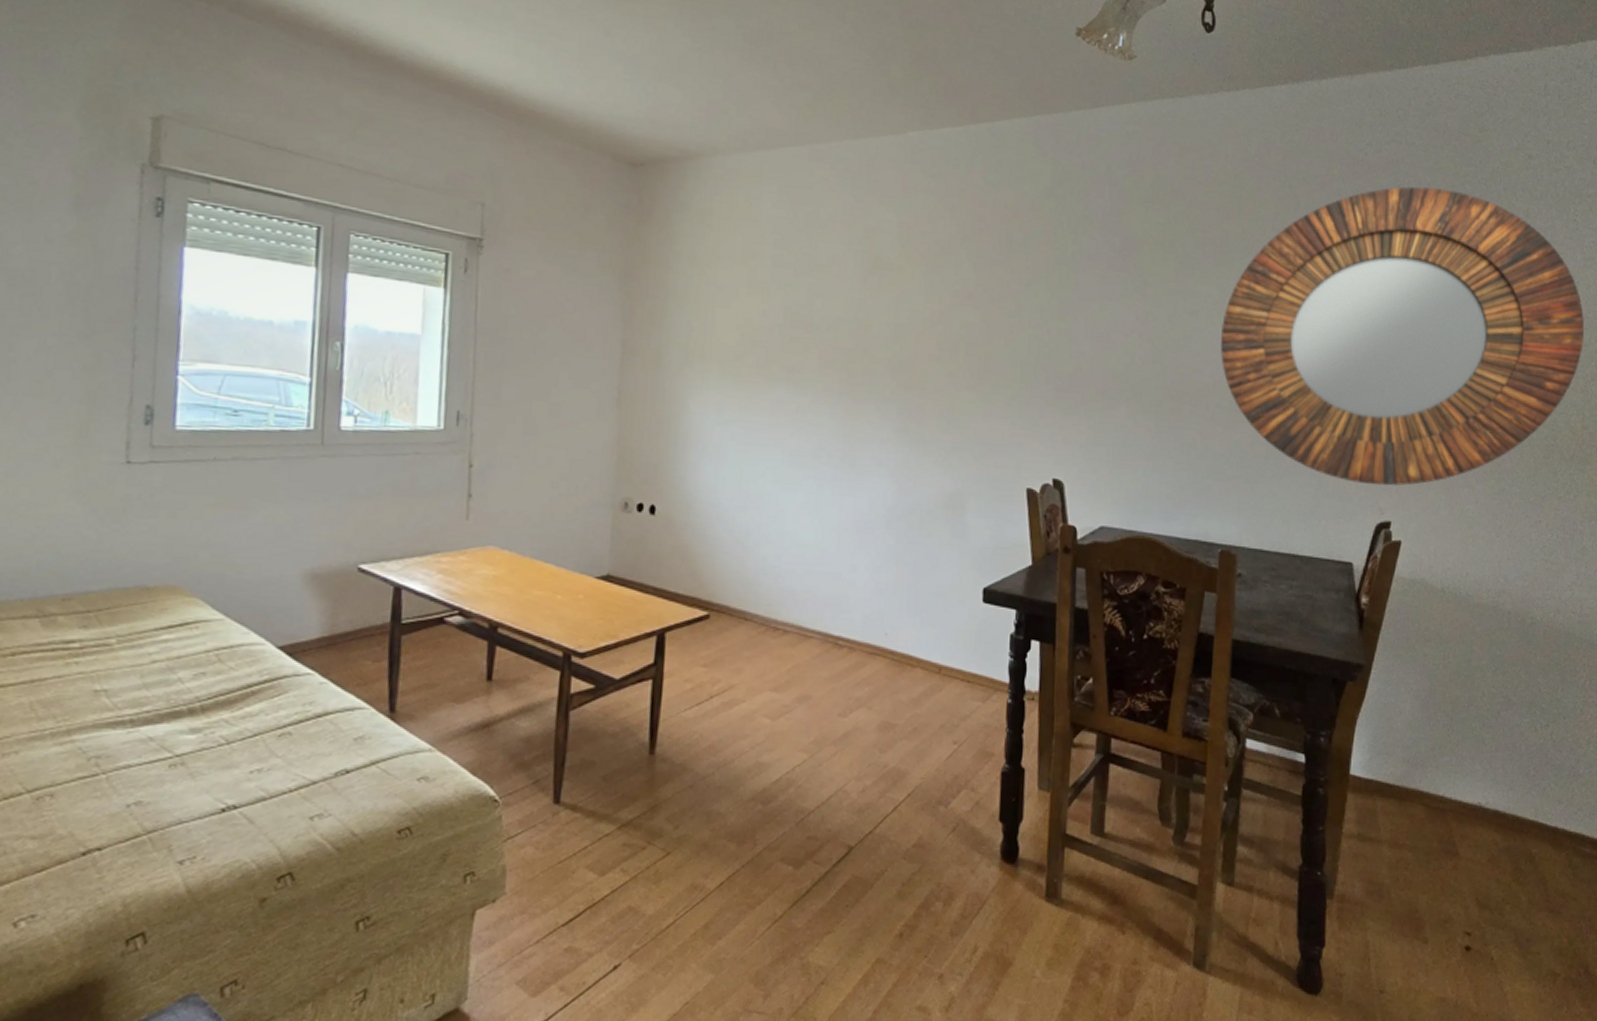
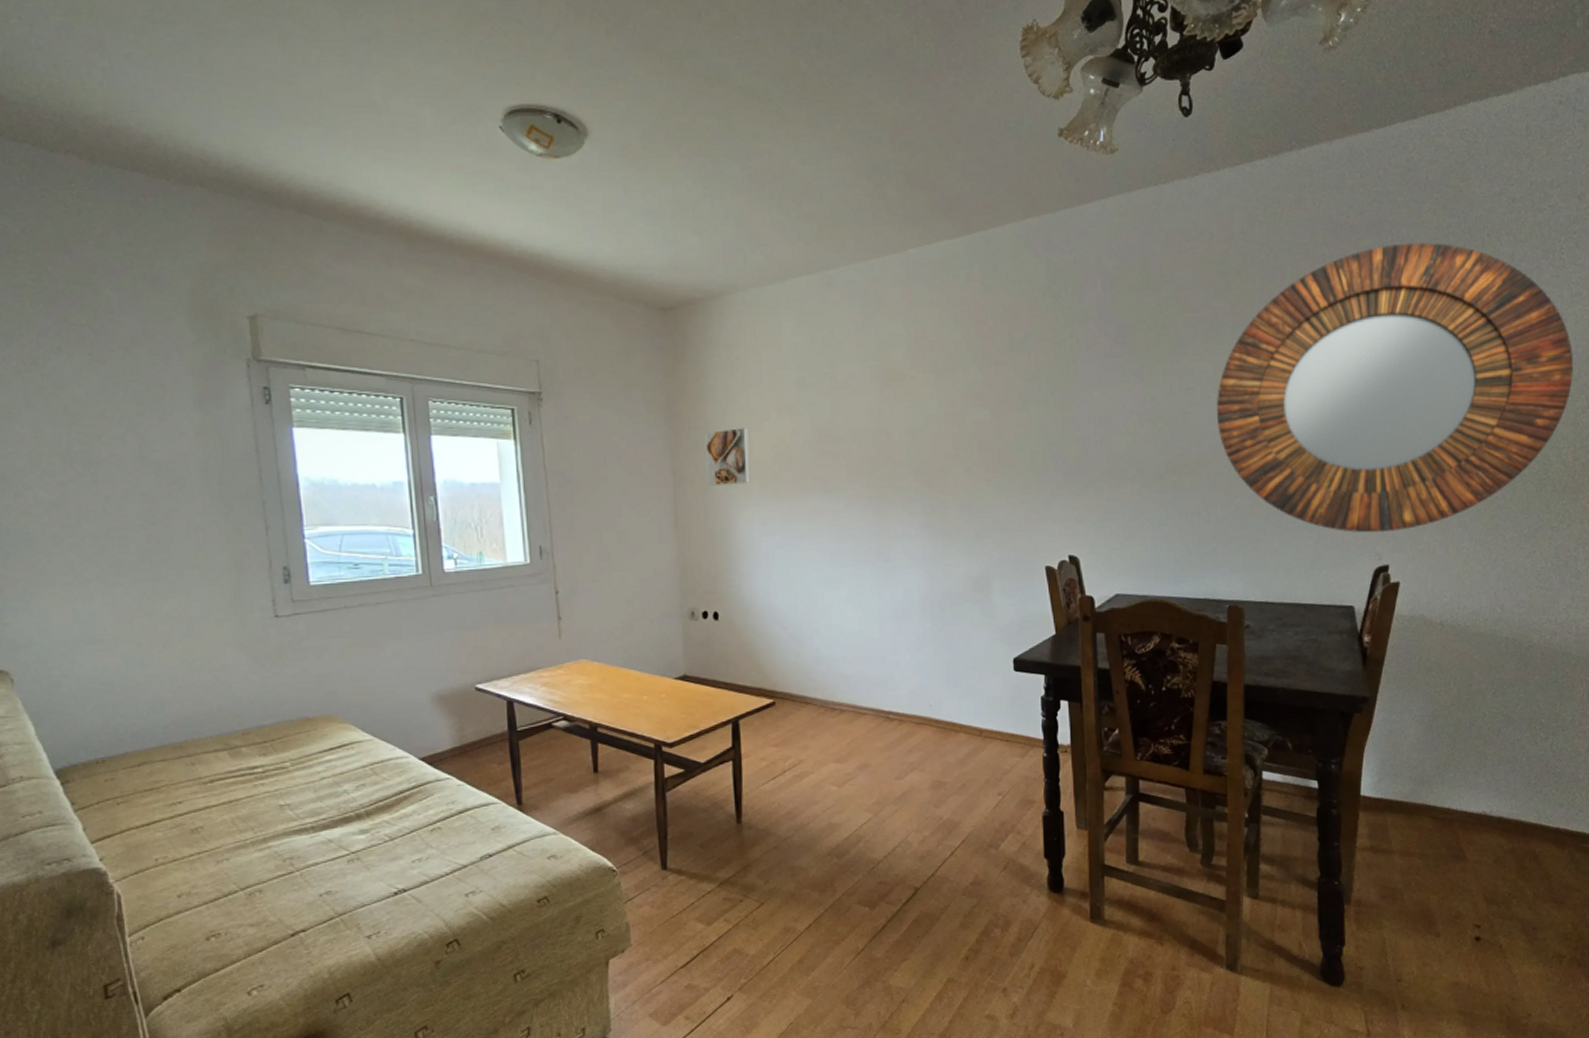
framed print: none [659,301,713,365] -> present [705,428,751,487]

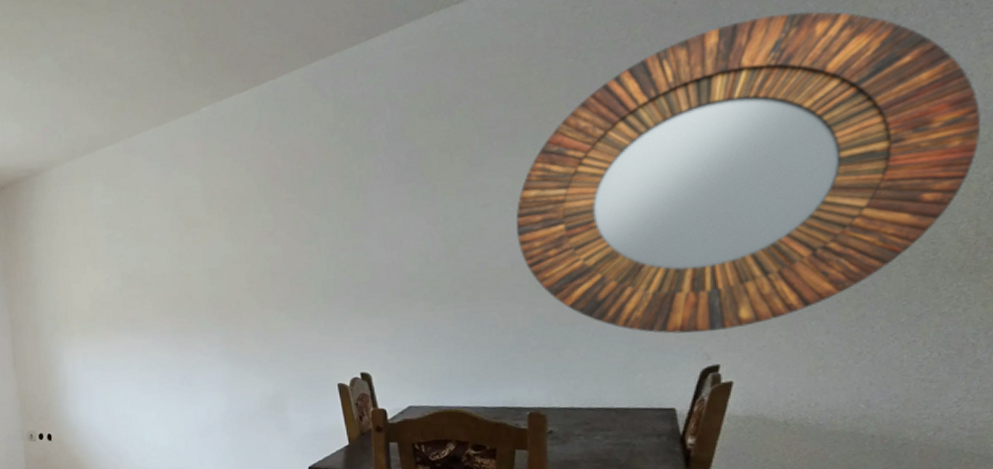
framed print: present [705,428,751,487] -> none [34,281,73,332]

